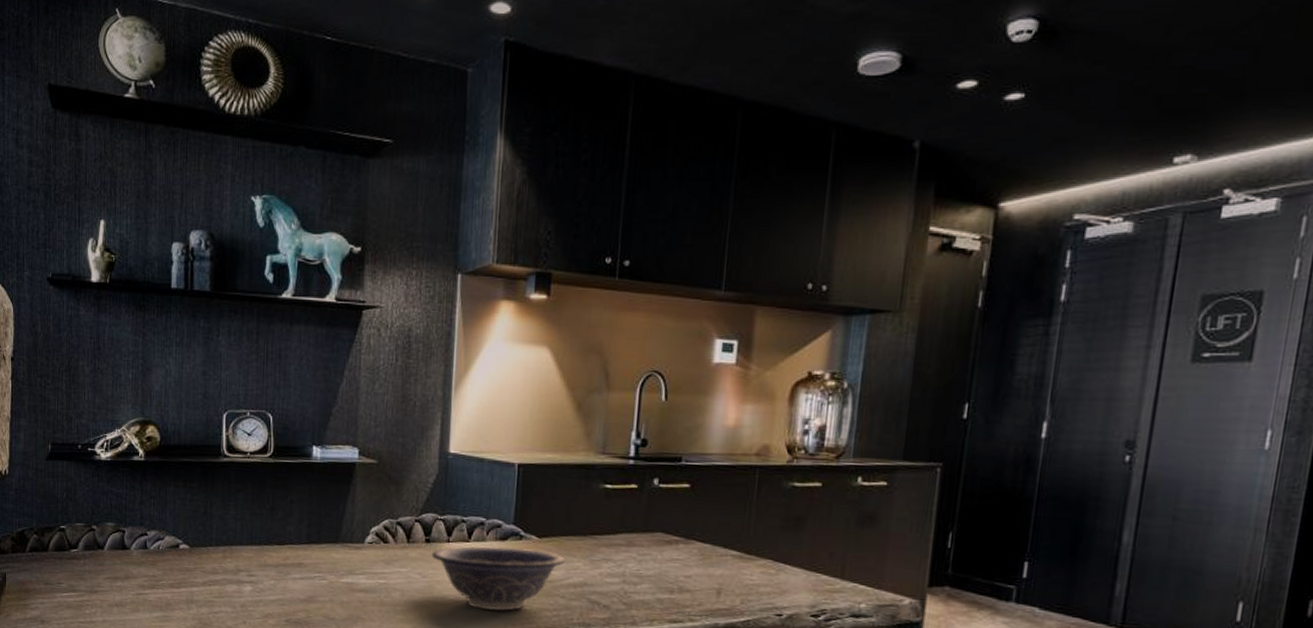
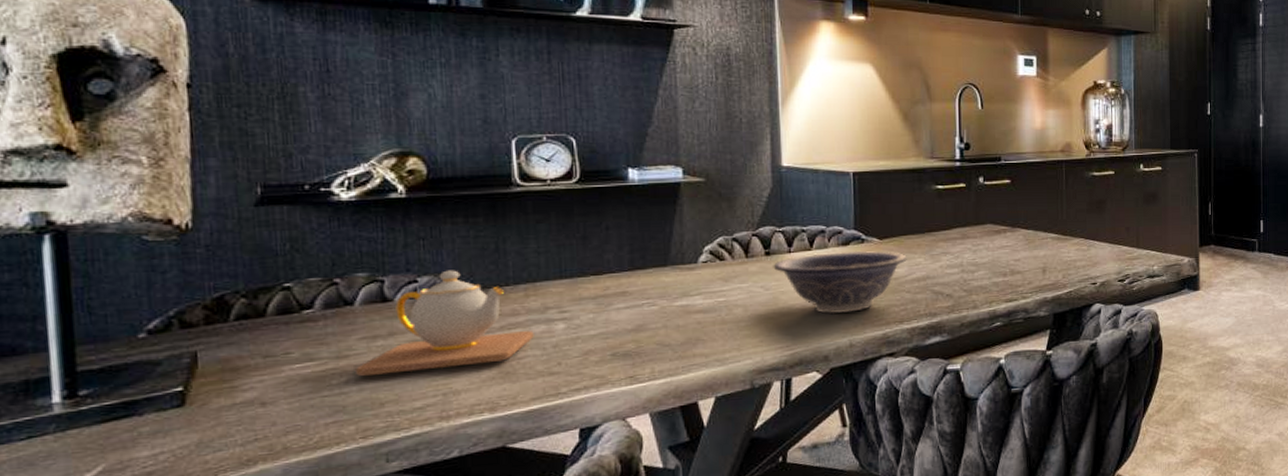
teapot: none [102,527,228,613] -> present [356,270,534,377]

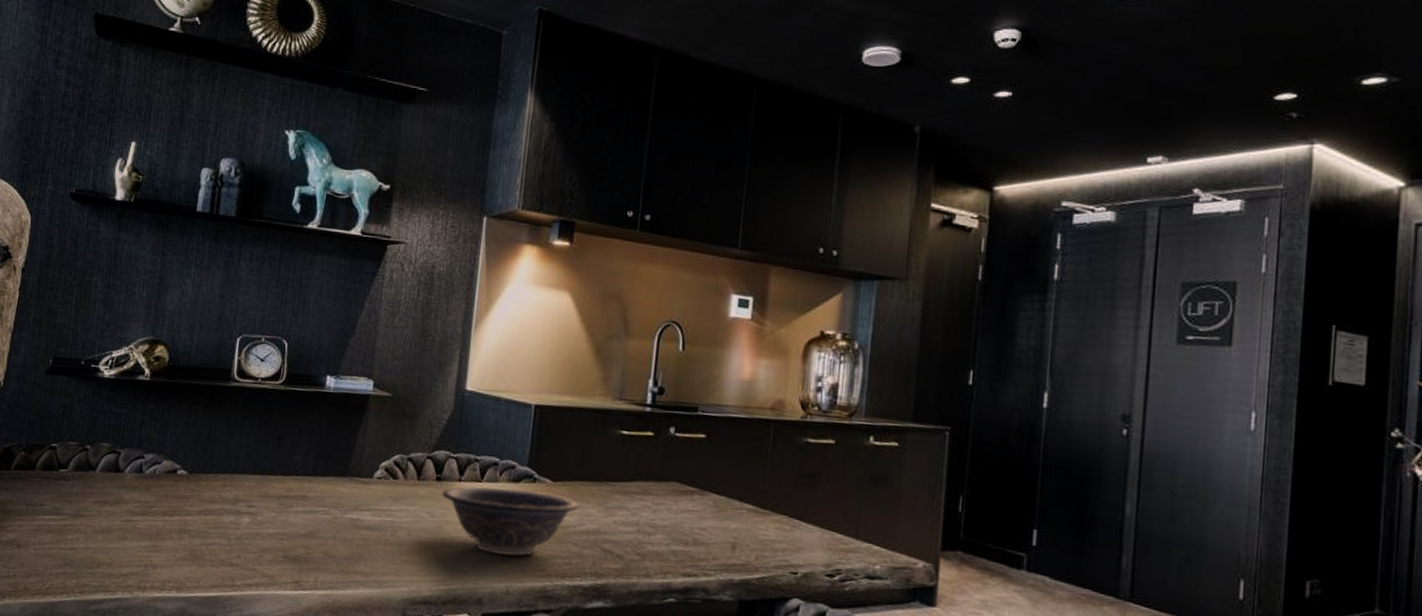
teapot: present [356,270,534,377] -> none [86,451,224,544]

